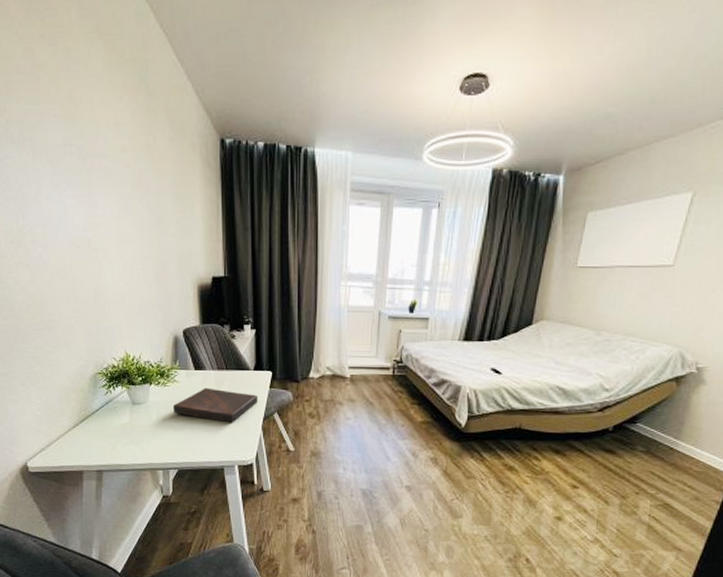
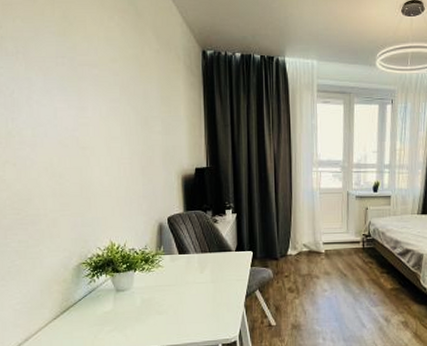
book: present [173,388,258,423] -> none [158,270,240,303]

